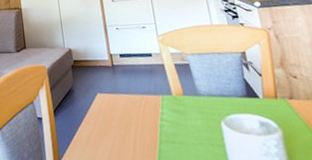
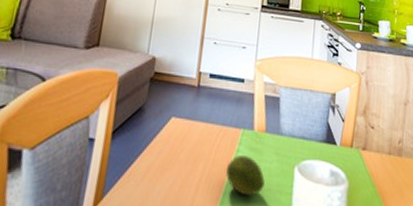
fruit: none [155,117,196,151] -> present [225,155,265,196]

